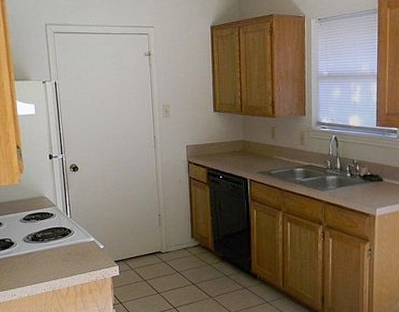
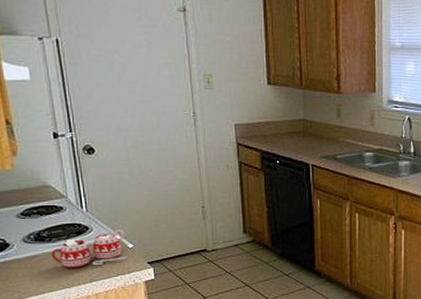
mug: none [43,232,99,264] -> present [51,229,127,269]

